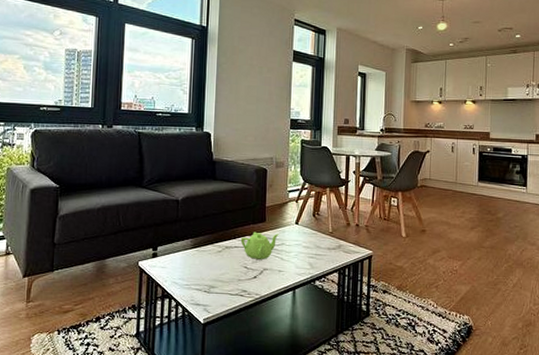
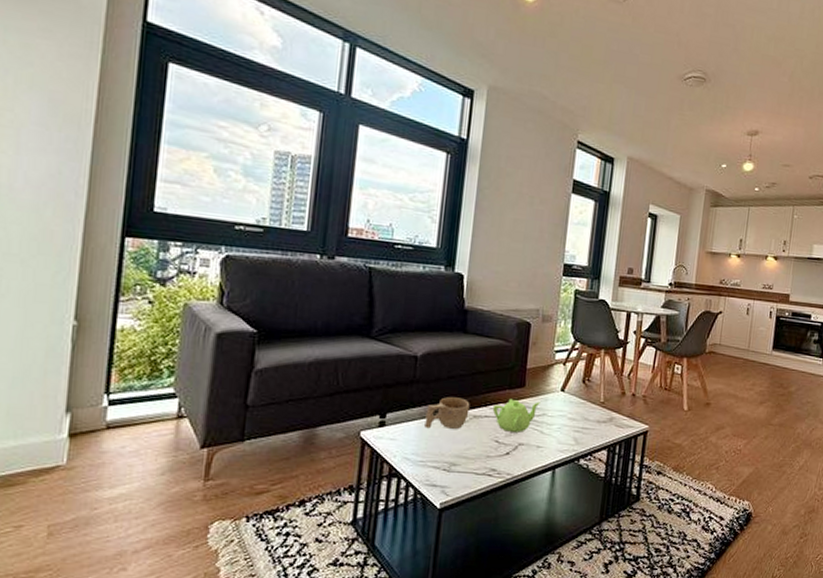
cup: none [187,232,222,258] -> present [424,397,470,429]

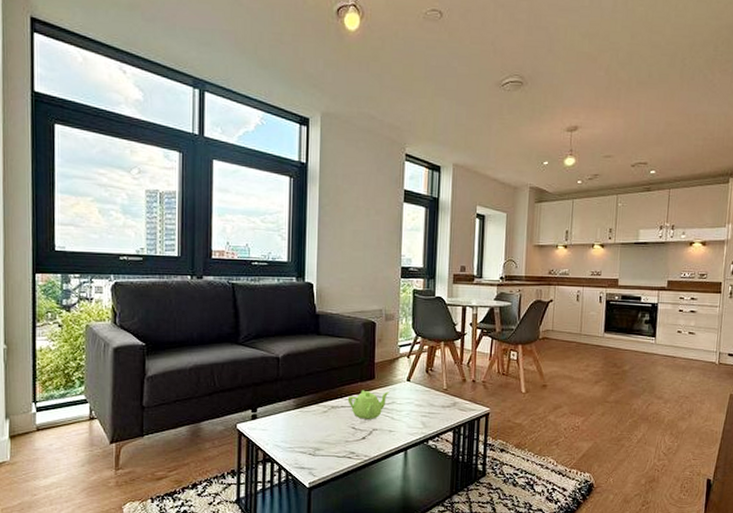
cup: present [424,397,470,429] -> none [290,391,328,419]

